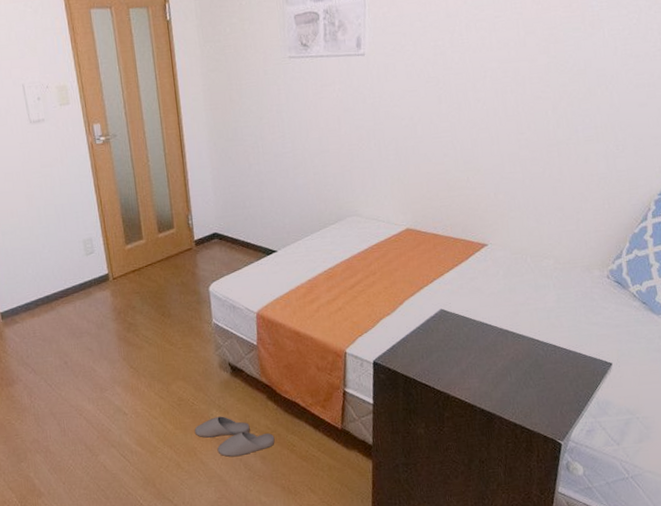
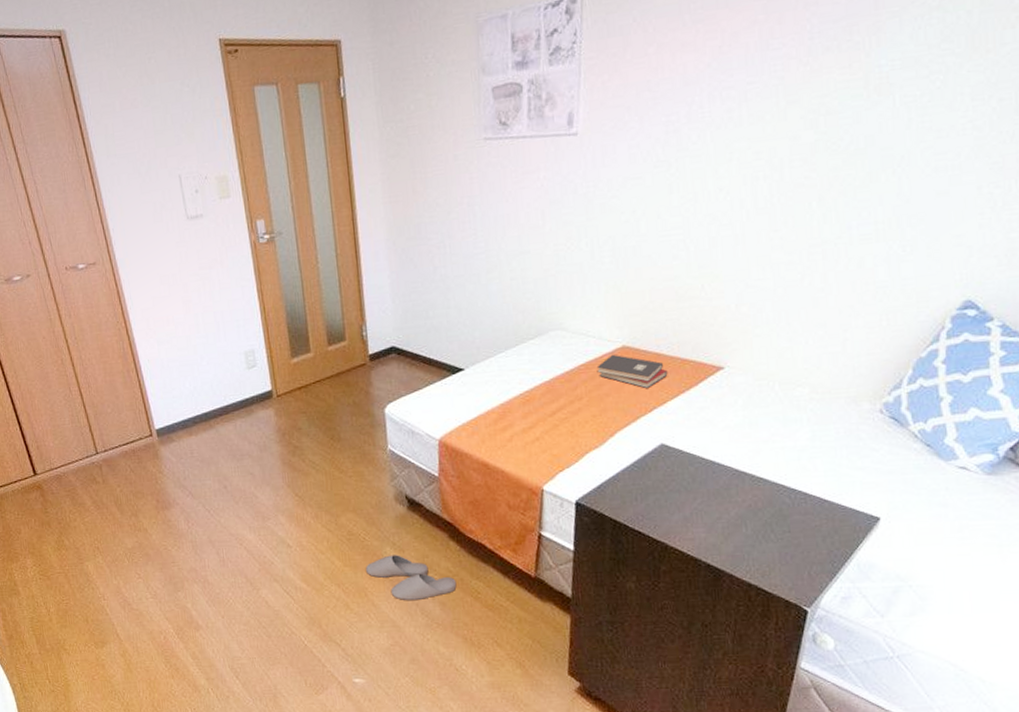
hardback book: none [386,235,444,264] -> present [596,354,668,389]

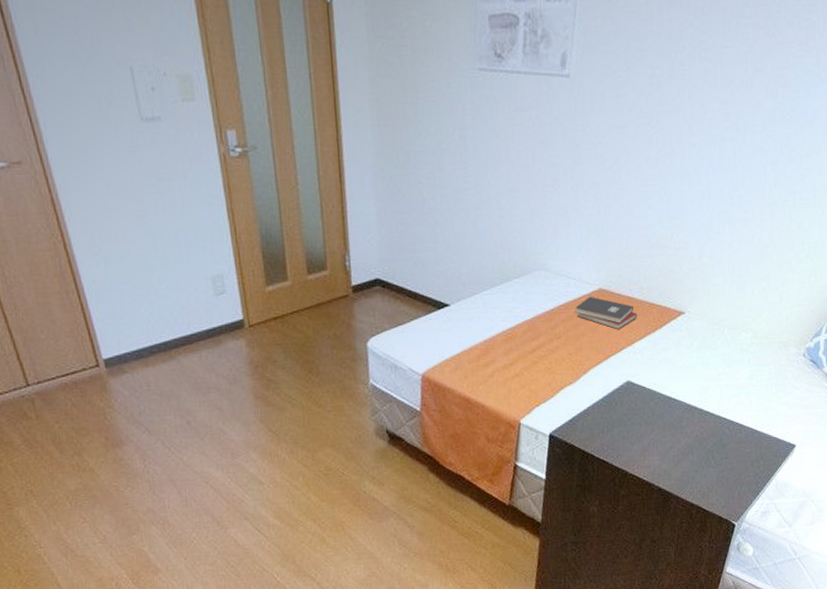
slippers: present [365,555,457,601] -> none [343,488,435,533]

